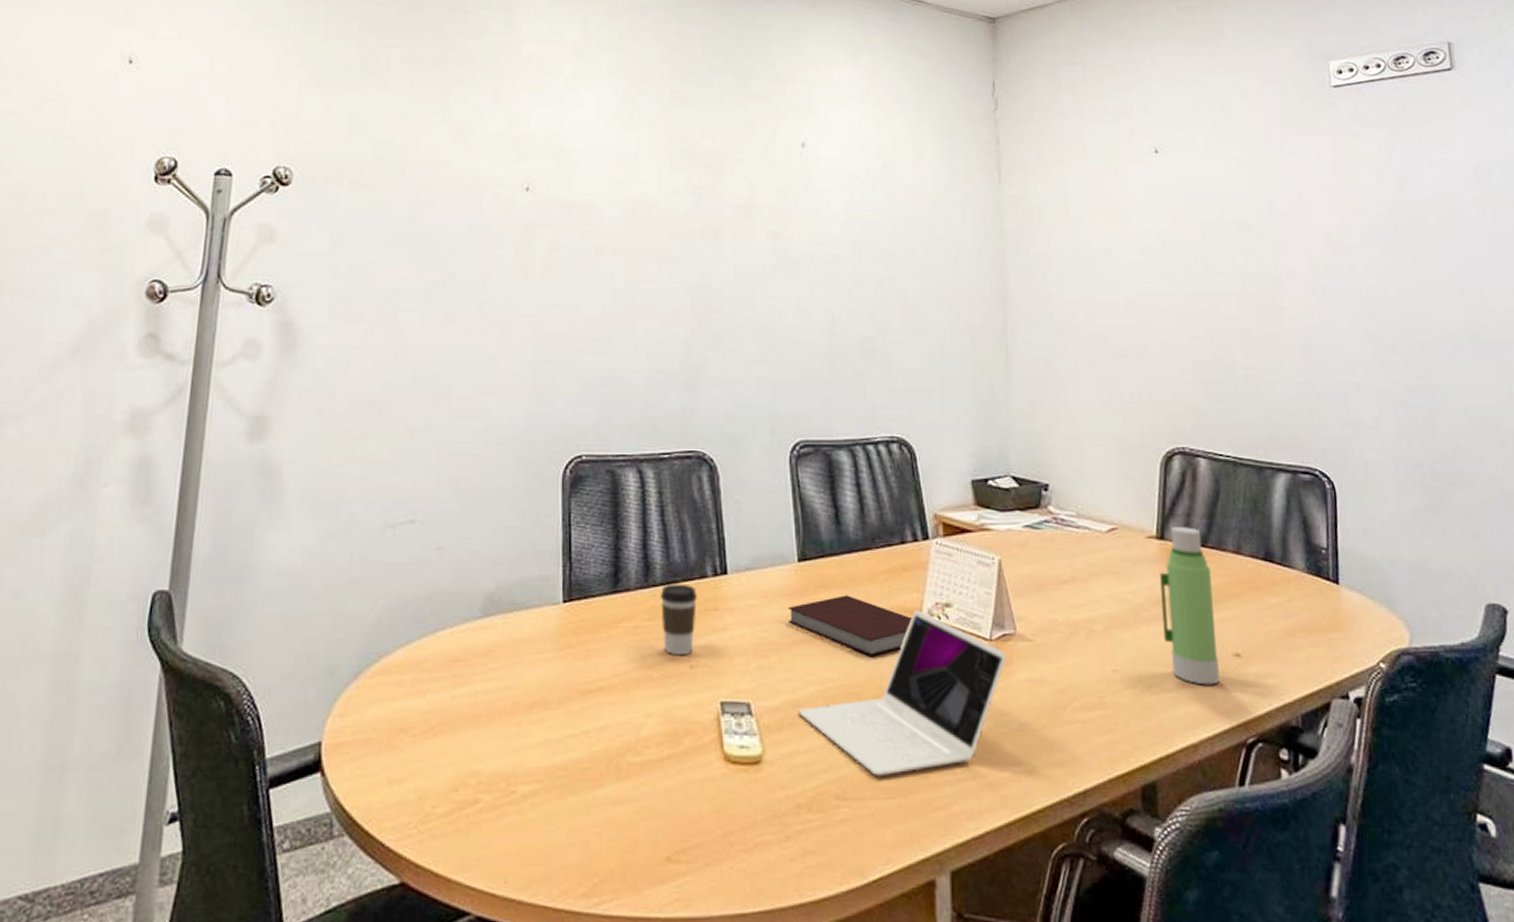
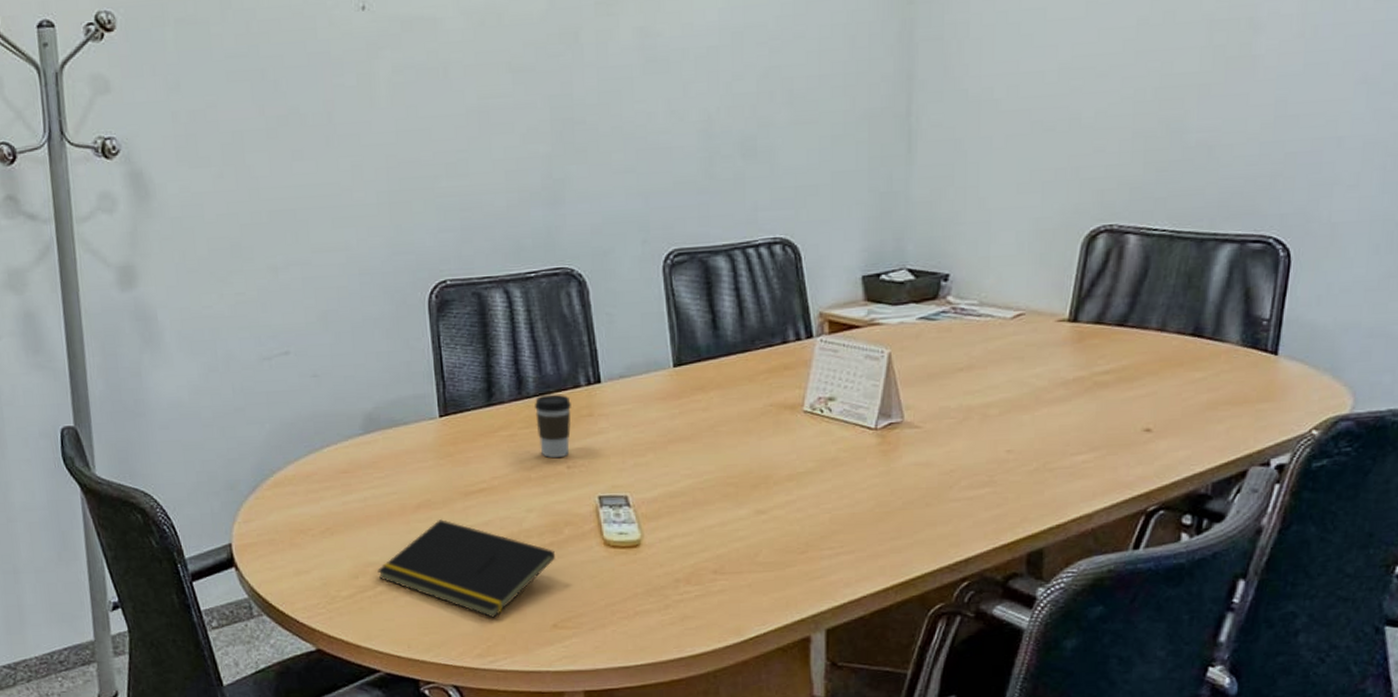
notepad: none [480,720,672,847] -> present [377,518,555,618]
notebook: present [788,595,912,656] -> none [664,395,793,450]
laptop: present [798,610,1007,777] -> none [675,405,892,554]
water bottle: present [1160,527,1220,685] -> none [1066,307,1127,460]

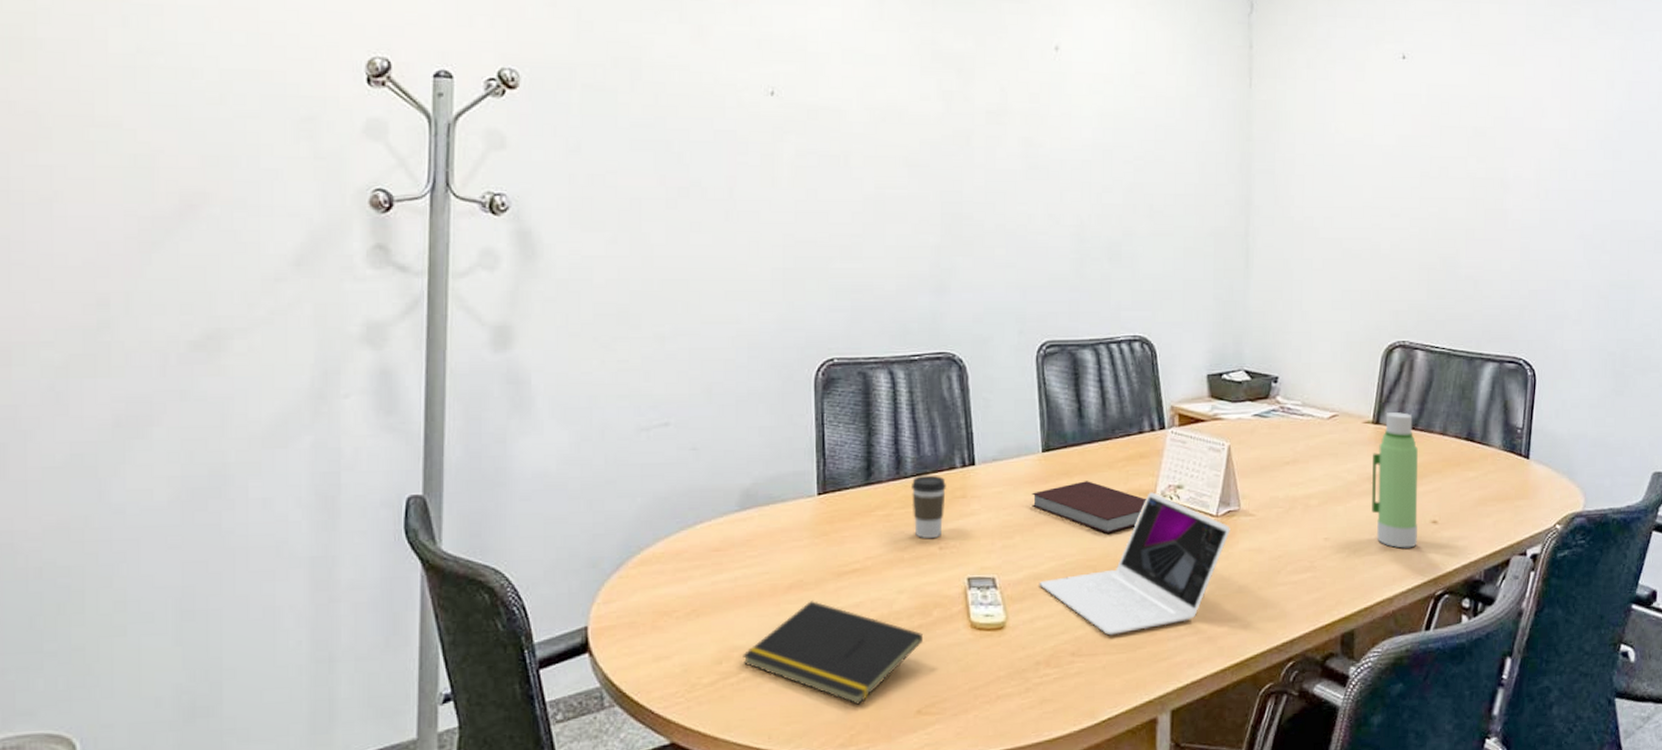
notebook: none [664,395,793,450] -> present [1032,481,1146,534]
laptop: none [675,405,892,554] -> present [1039,492,1230,636]
water bottle: none [1066,307,1127,460] -> present [1371,412,1418,549]

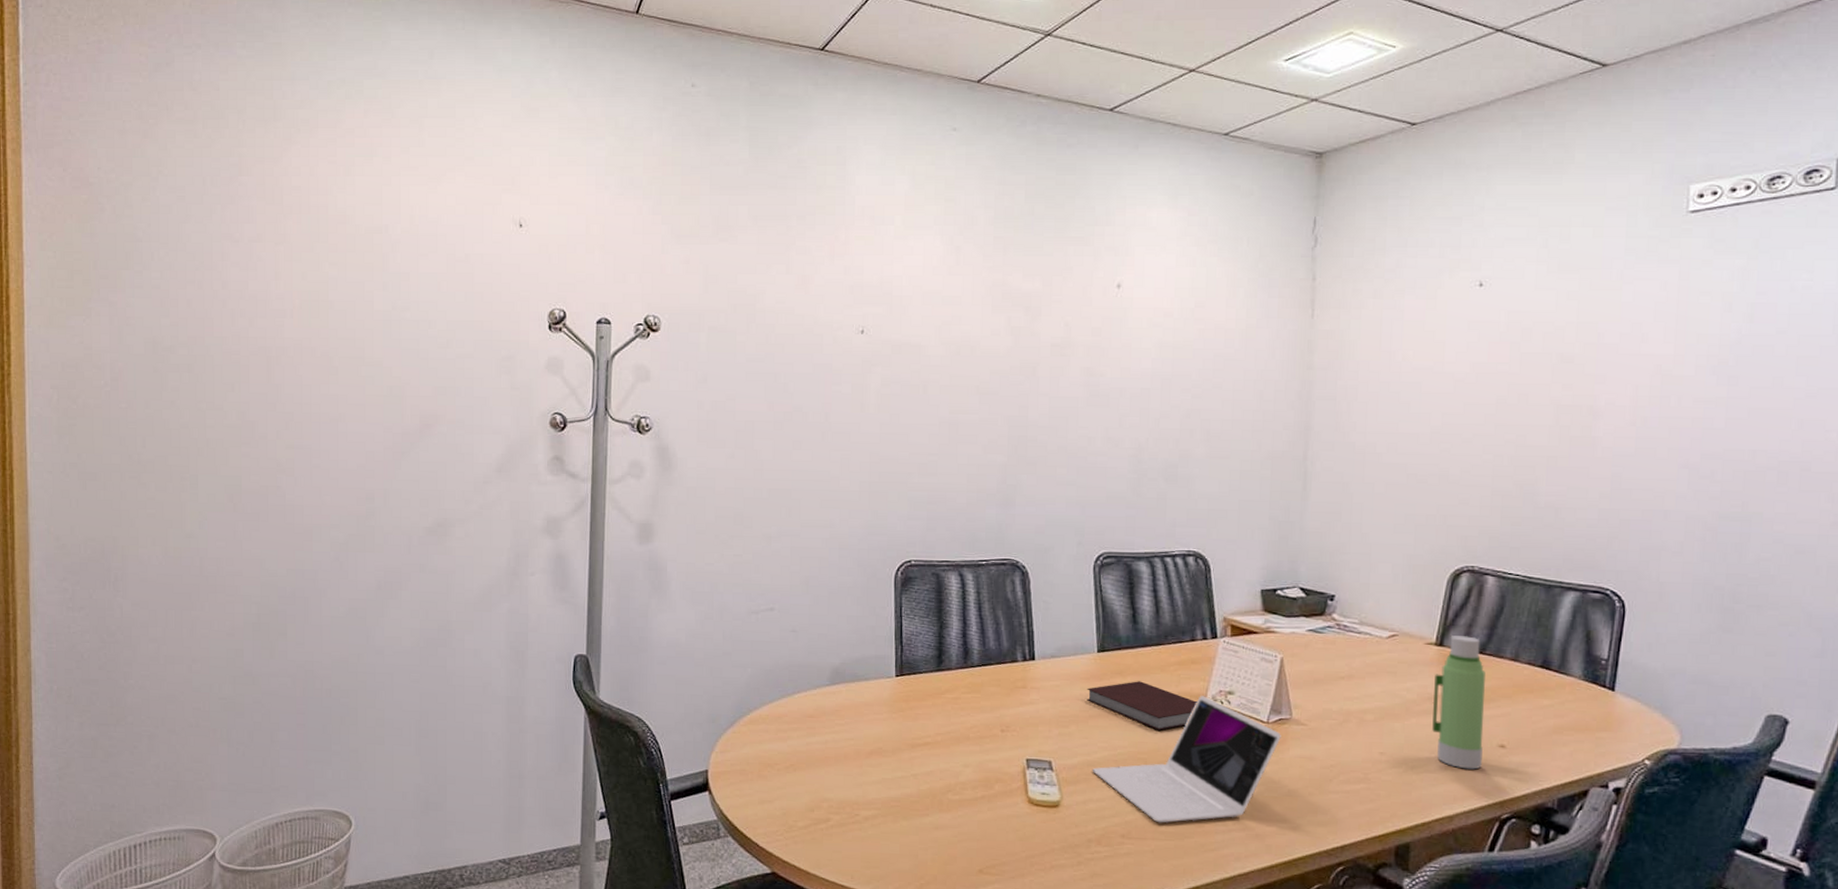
notepad: present [743,599,923,705] -> none [831,765,985,859]
coffee cup: present [912,475,946,539] -> none [977,666,1008,722]

